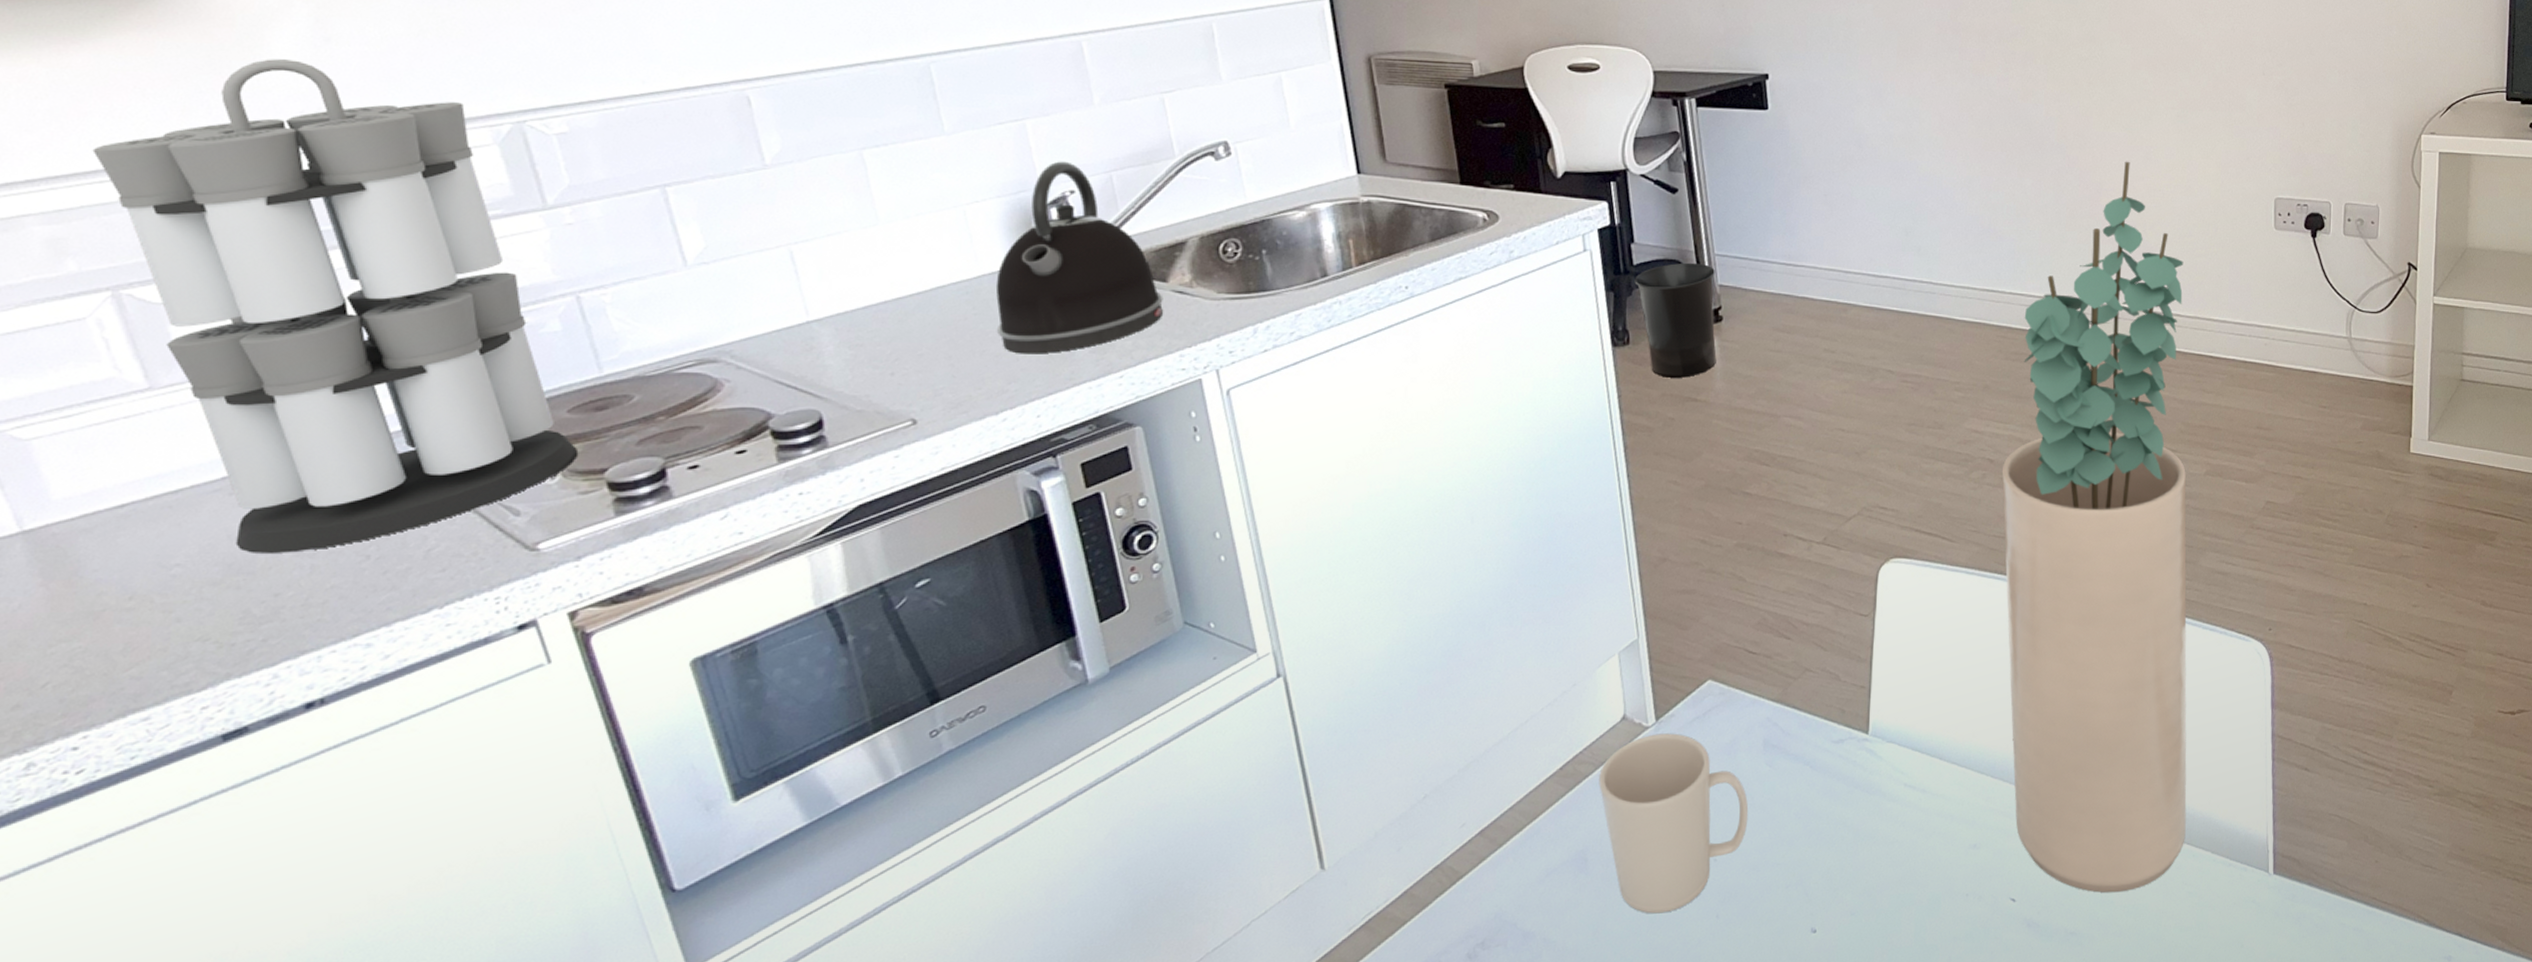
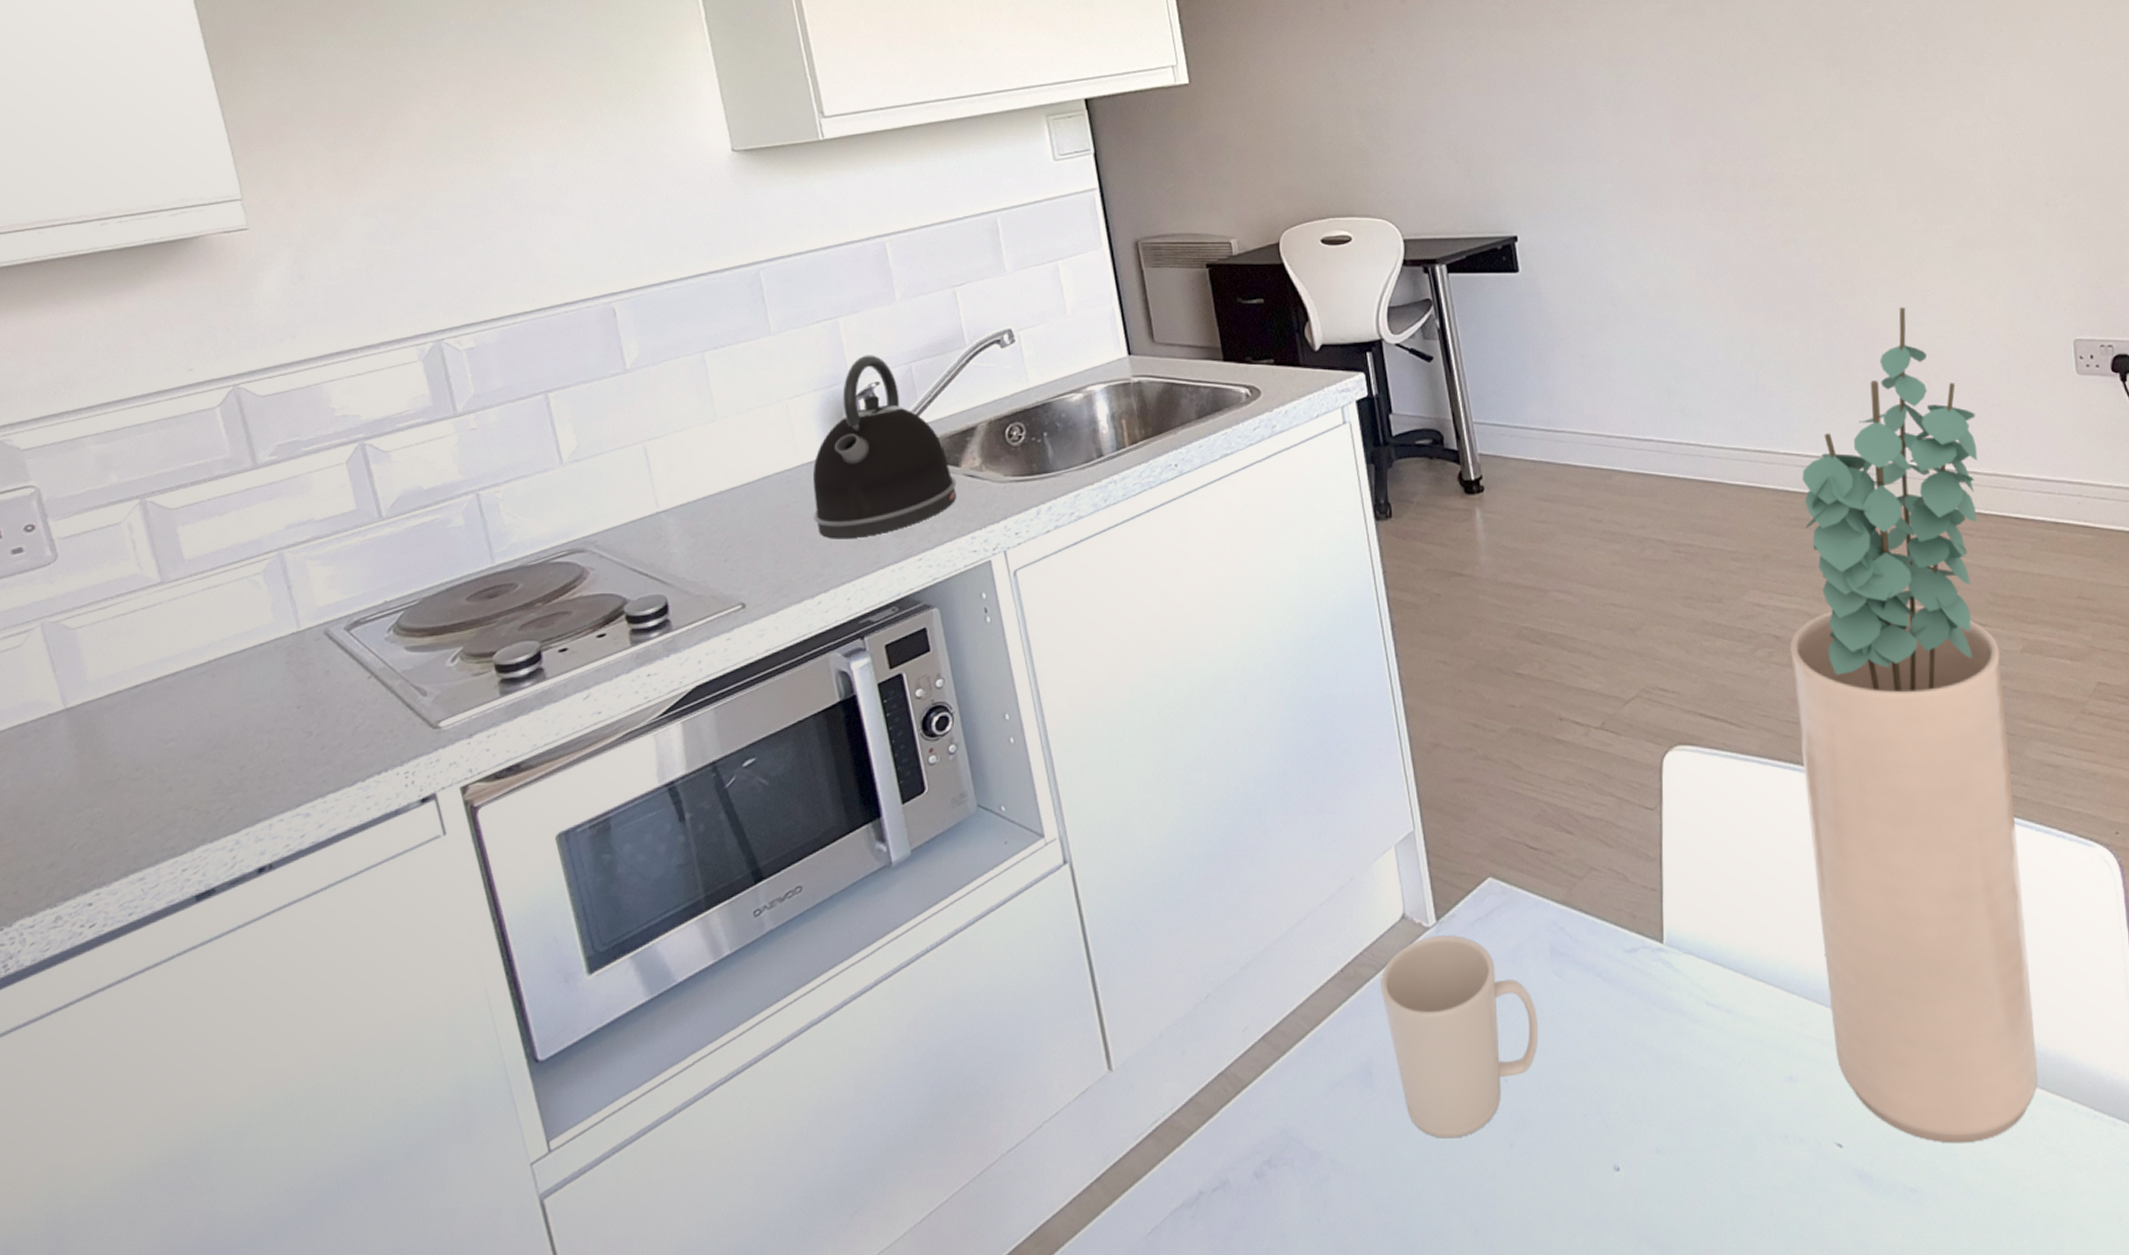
spice rack: present [92,59,579,555] -> none [134,296,474,731]
waste bin: present [1634,262,1717,378] -> none [1394,432,1480,552]

